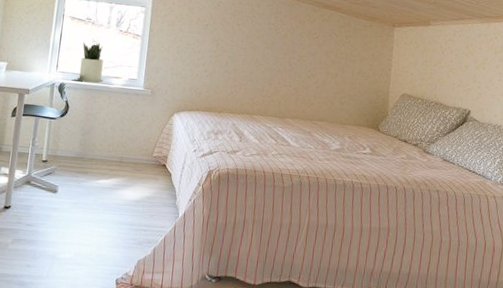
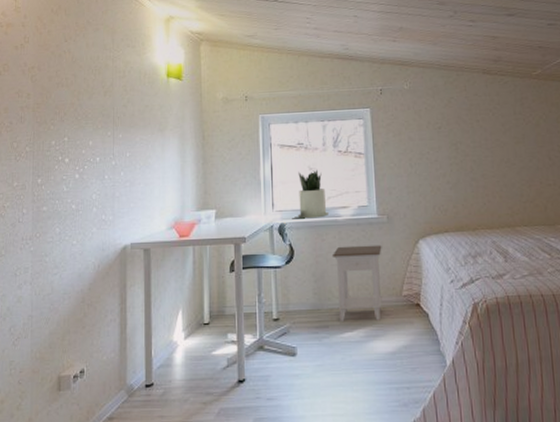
nightstand: none [98,109,143,174] -> present [331,245,382,321]

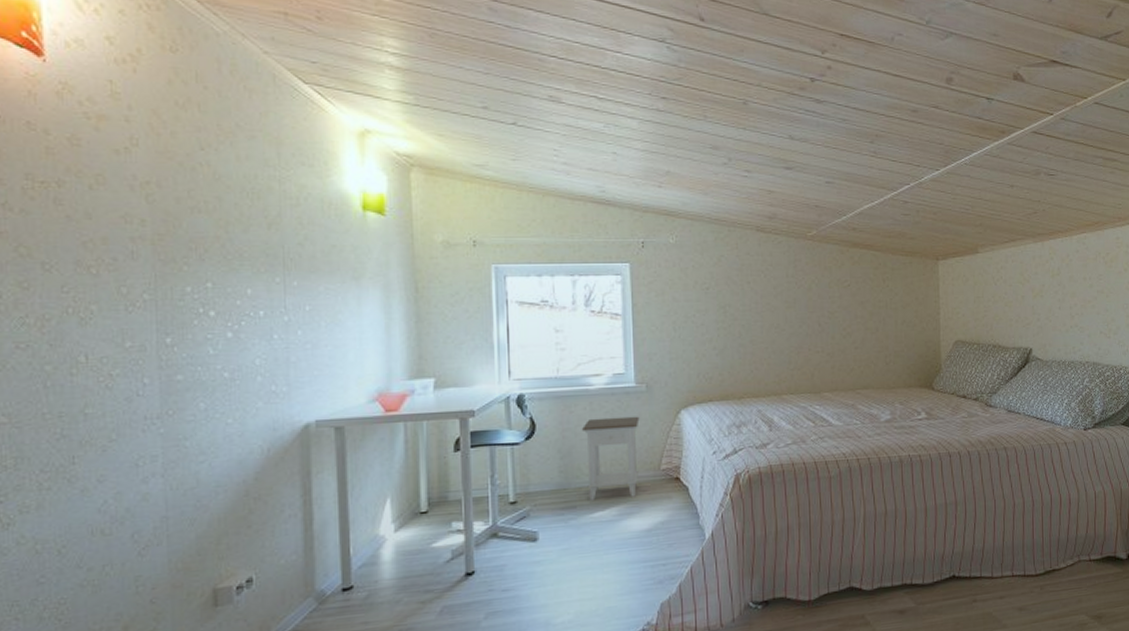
planter: present [297,169,330,219] -> none [540,331,580,389]

